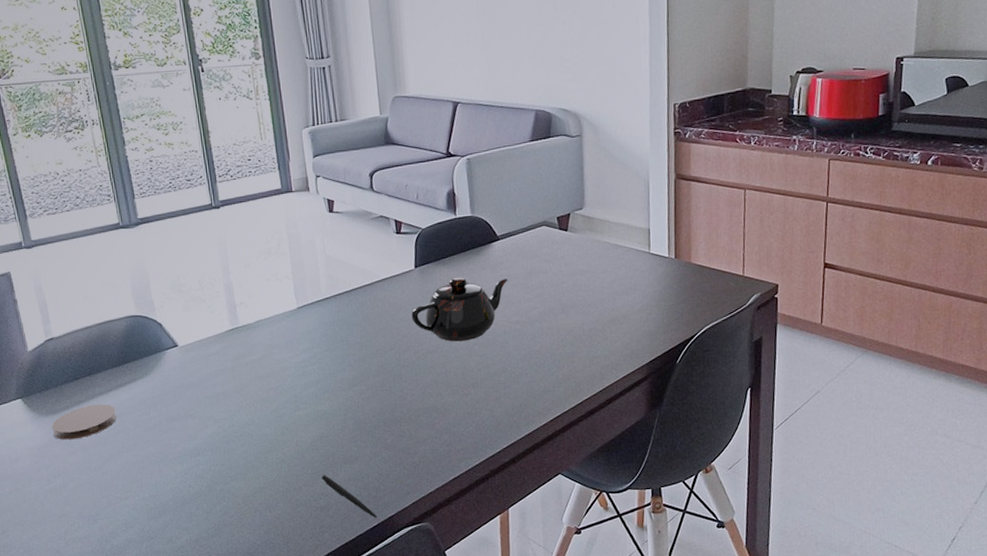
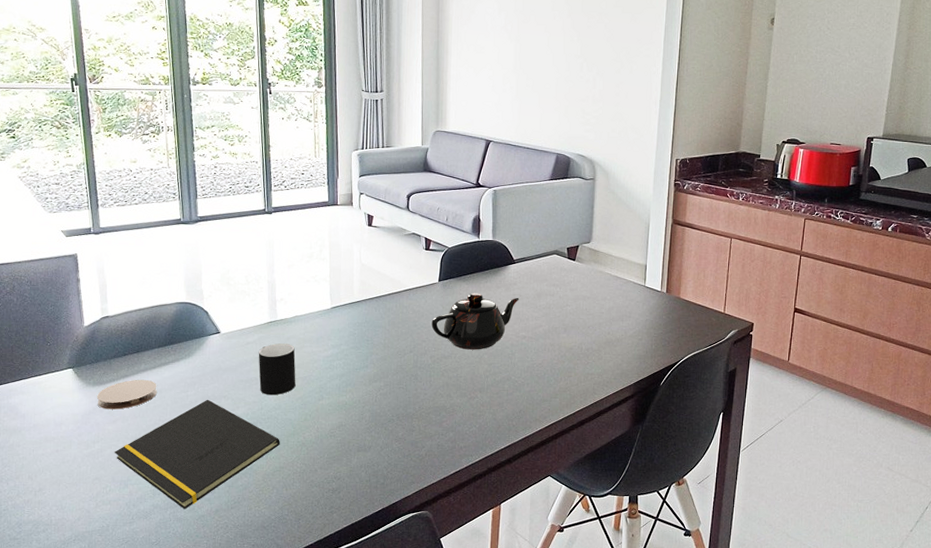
notepad: none [78,420,258,541] -> present [114,399,280,510]
cup: none [222,352,268,411] -> present [258,343,296,396]
pen: present [322,475,377,518] -> none [336,460,382,503]

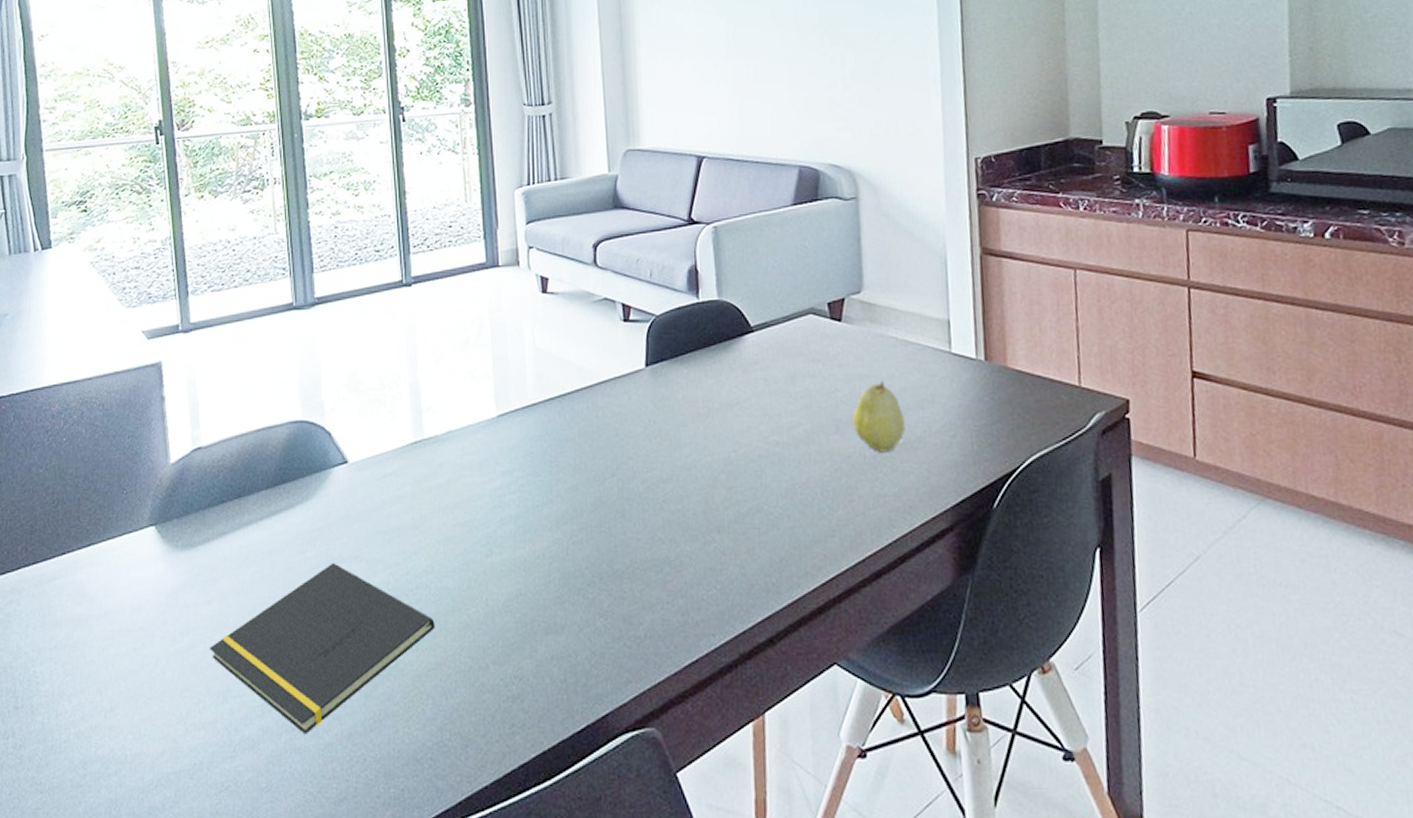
coaster: present [97,379,157,410] -> none [187,537,265,584]
cup: present [258,343,296,396] -> none [400,473,453,553]
teapot: present [431,293,521,350] -> none [639,380,766,468]
fruit: none [576,302,610,347] -> present [852,381,905,453]

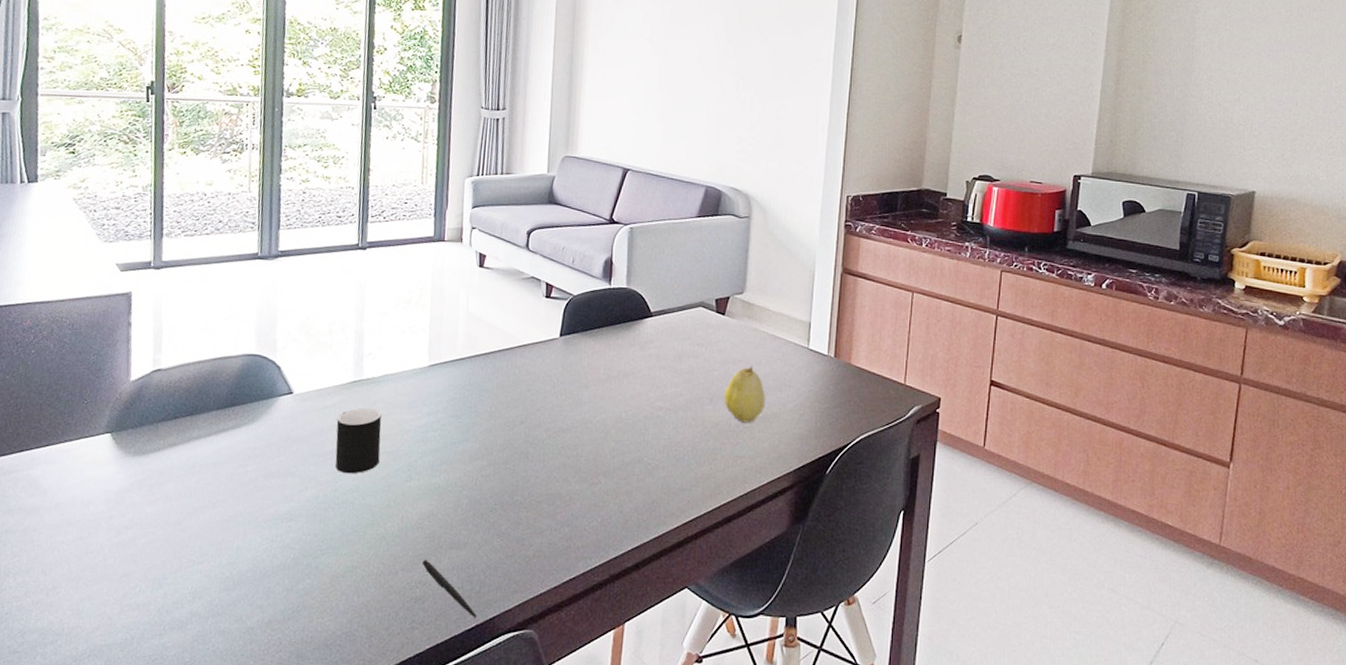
notepad: present [209,562,435,735] -> none [150,476,355,619]
cup: none [400,473,453,553] -> present [335,408,382,474]
pen: none [516,649,586,716] -> present [422,560,476,617]

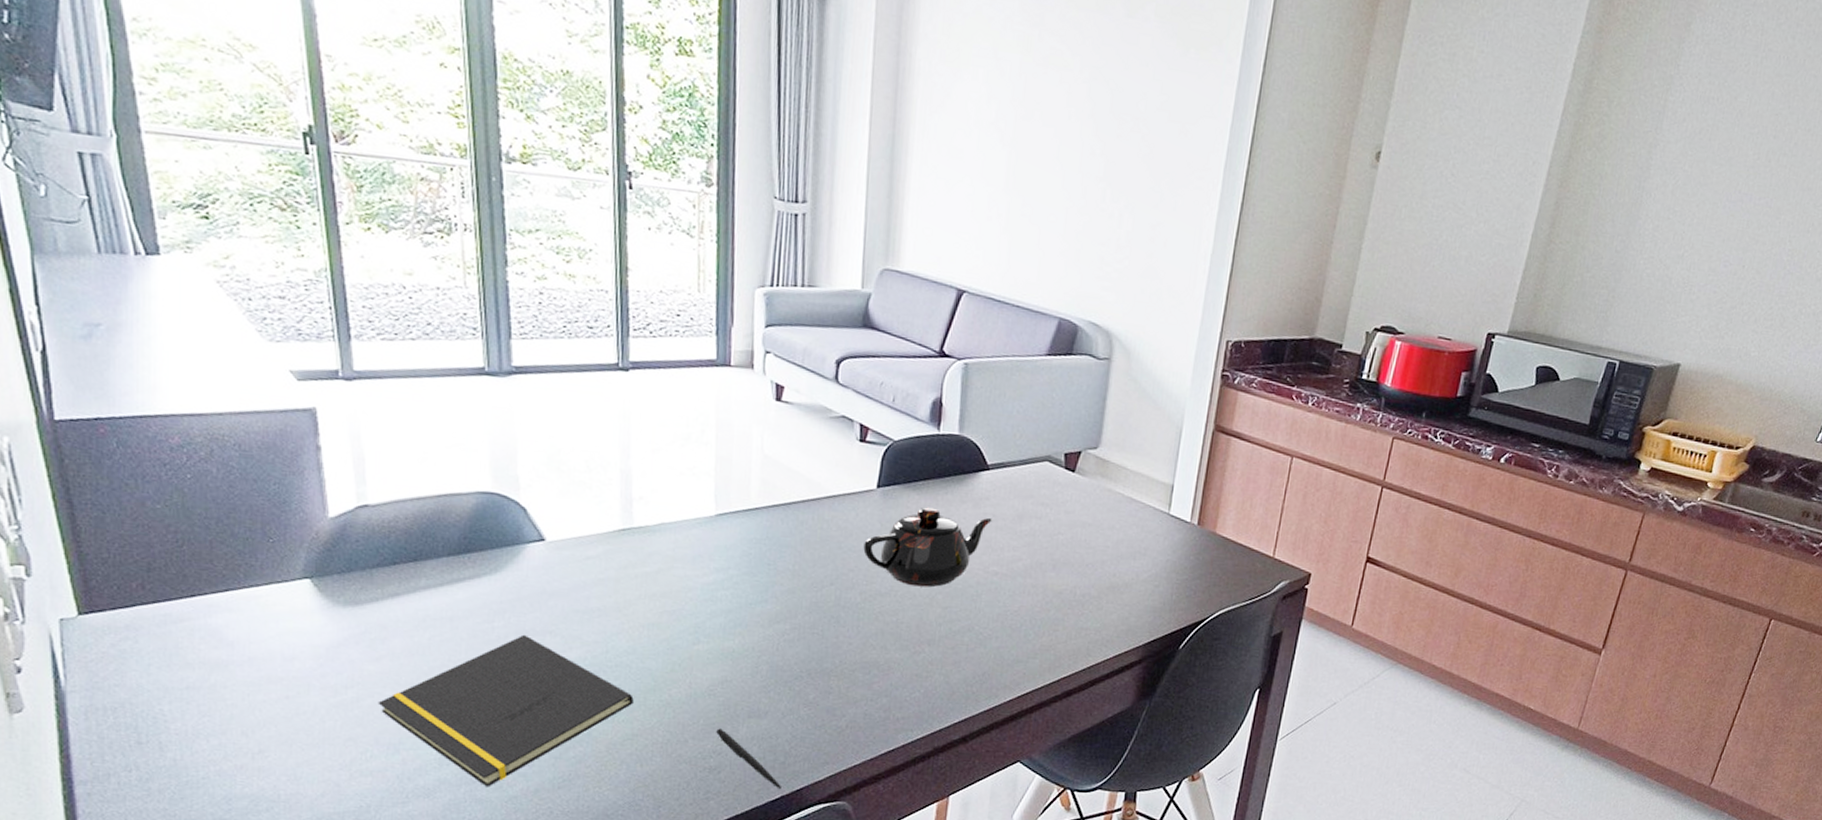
notepad: none [150,476,355,619] -> present [378,634,634,787]
cup: present [335,408,382,474] -> none [603,561,660,635]
teapot: none [548,351,658,423] -> present [863,507,994,587]
fruit: present [724,366,765,423] -> none [1069,531,1117,593]

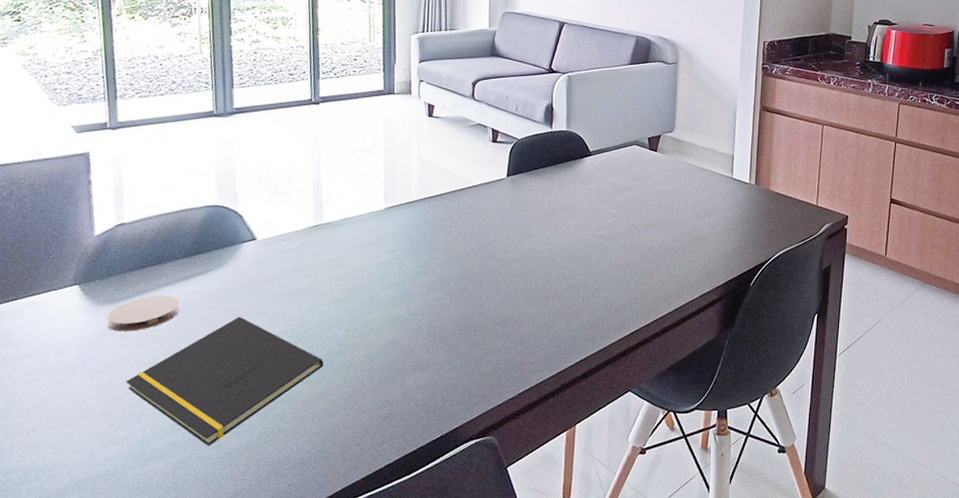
coaster: none [350,600,446,643] -> present [107,295,180,332]
pen: present [716,728,781,788] -> none [388,382,441,429]
teapot: present [863,507,994,587] -> none [498,188,598,252]

